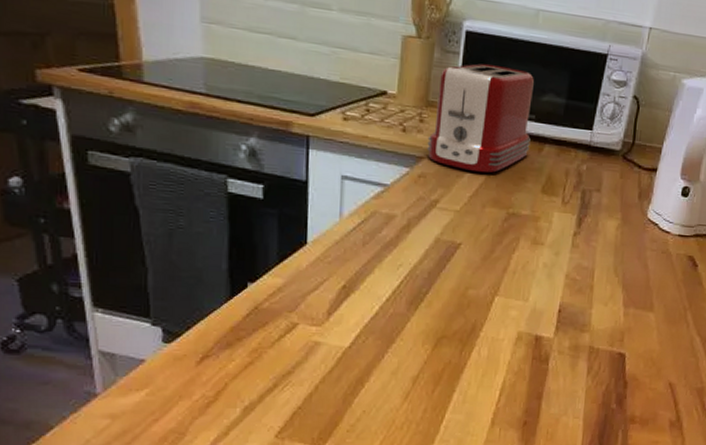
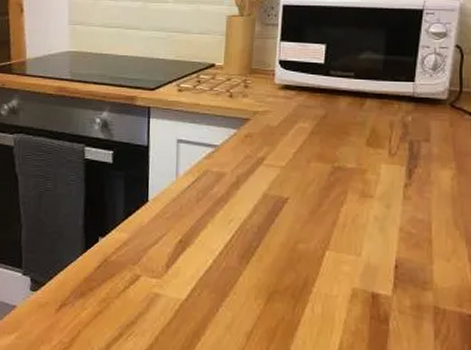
toaster: present [427,64,534,173] -> none [252,32,351,130]

